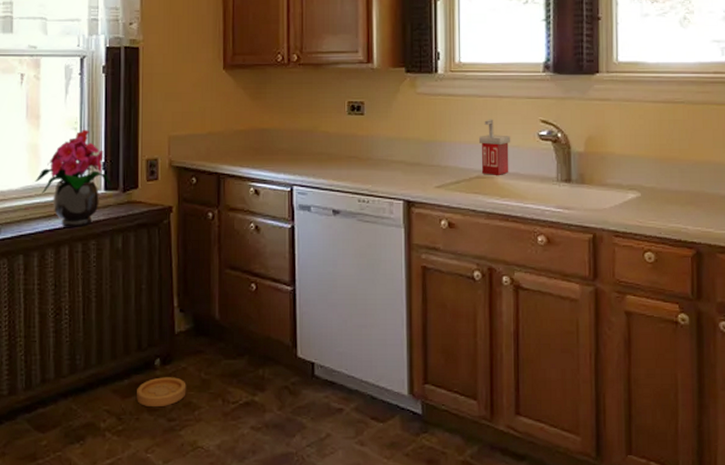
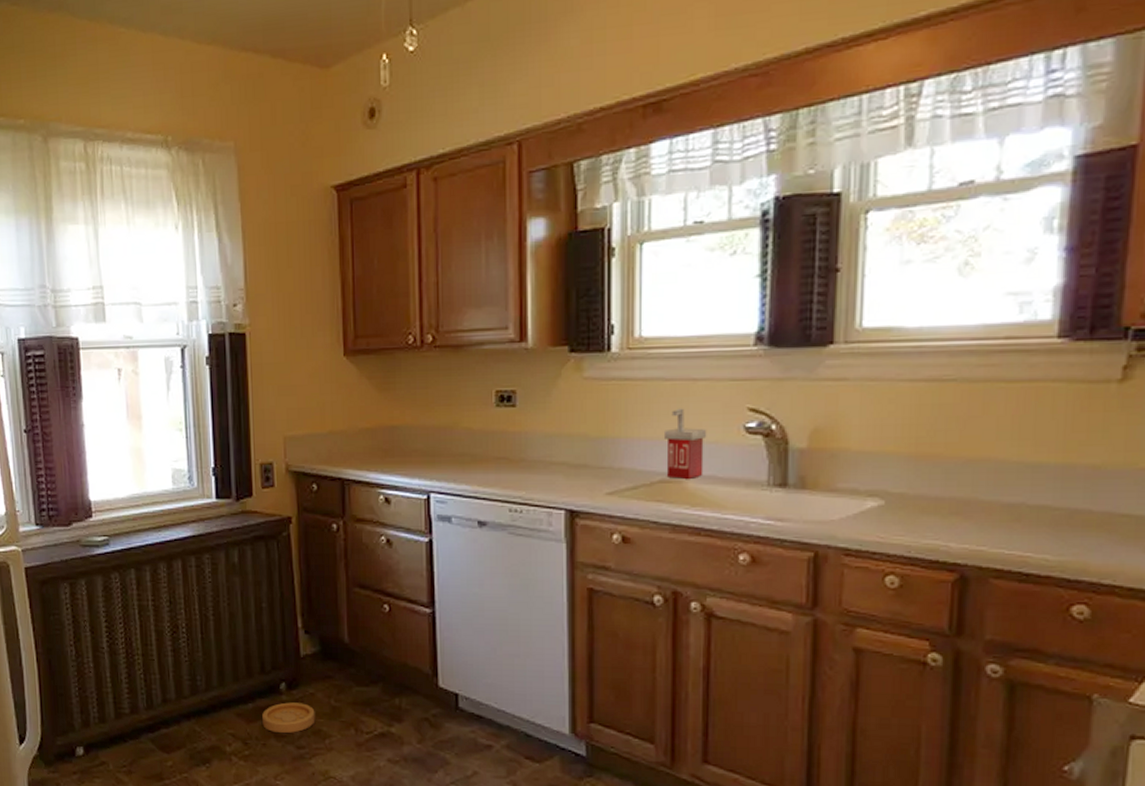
potted flower: present [35,129,113,228] -> none [141,430,225,541]

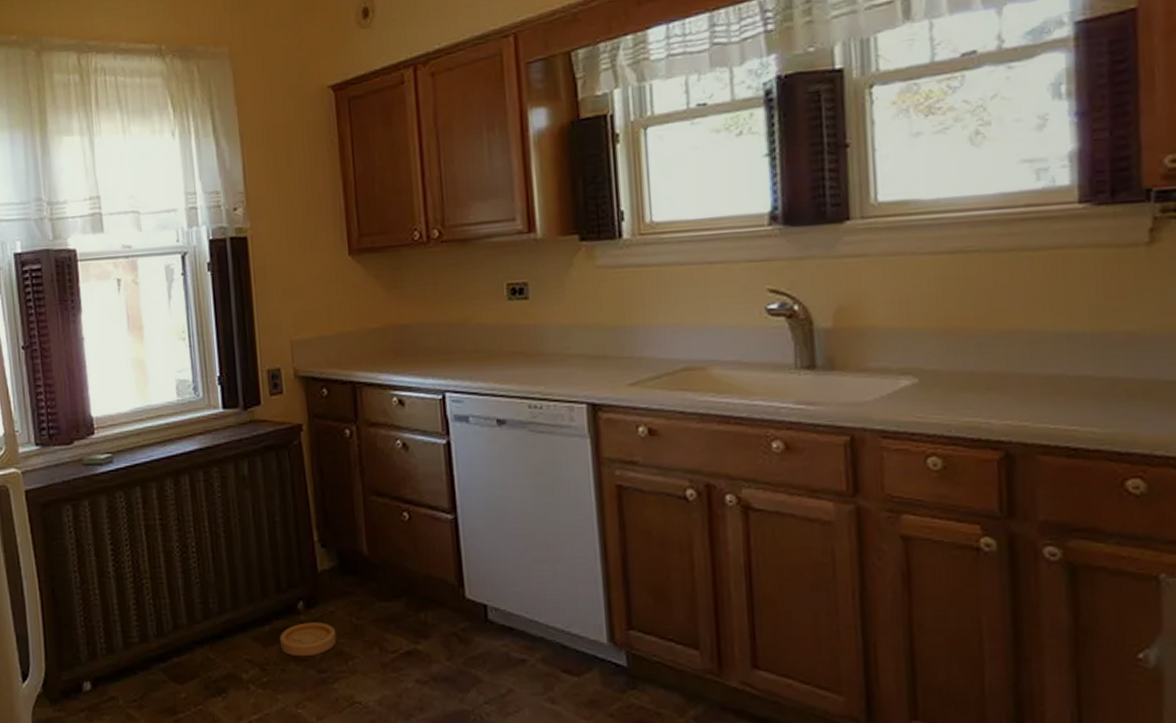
soap dispenser: present [663,408,707,479] -> none [682,292,728,366]

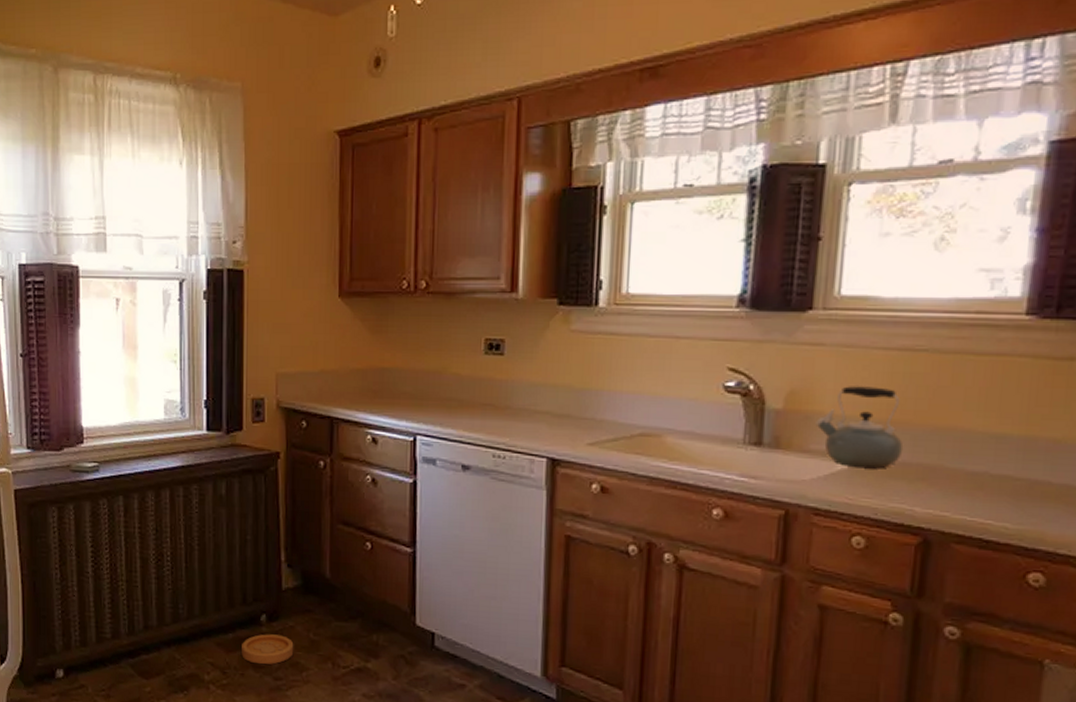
kettle: none [870,294,969,382] -> present [815,386,904,468]

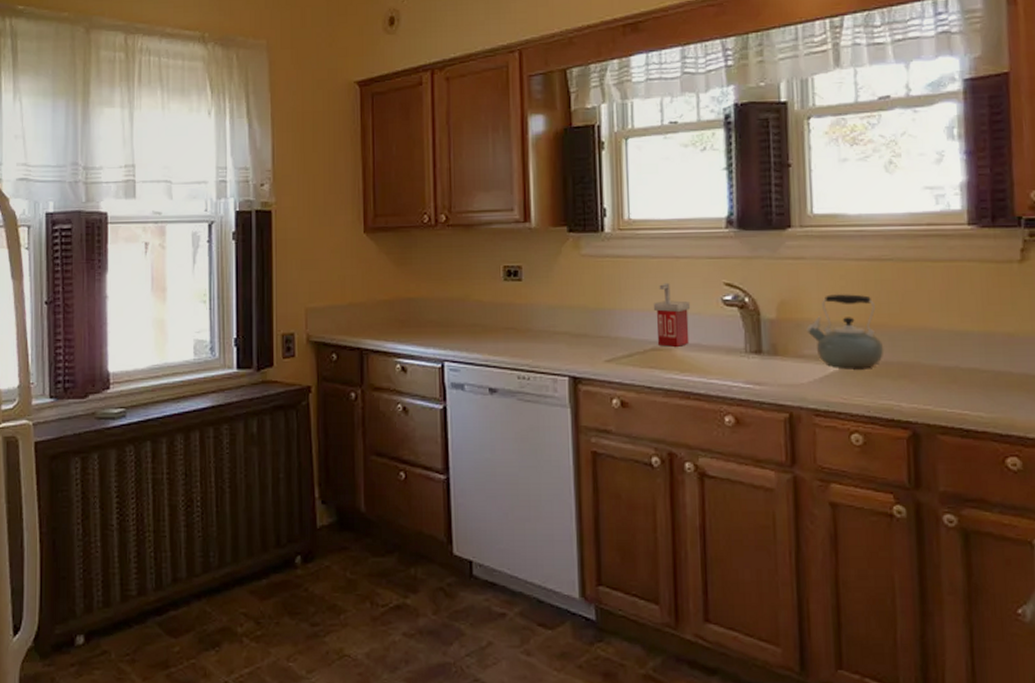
pet bowl: present [242,634,294,665] -> none [276,577,331,611]
soap dispenser: none [645,364,688,434] -> present [653,282,691,347]

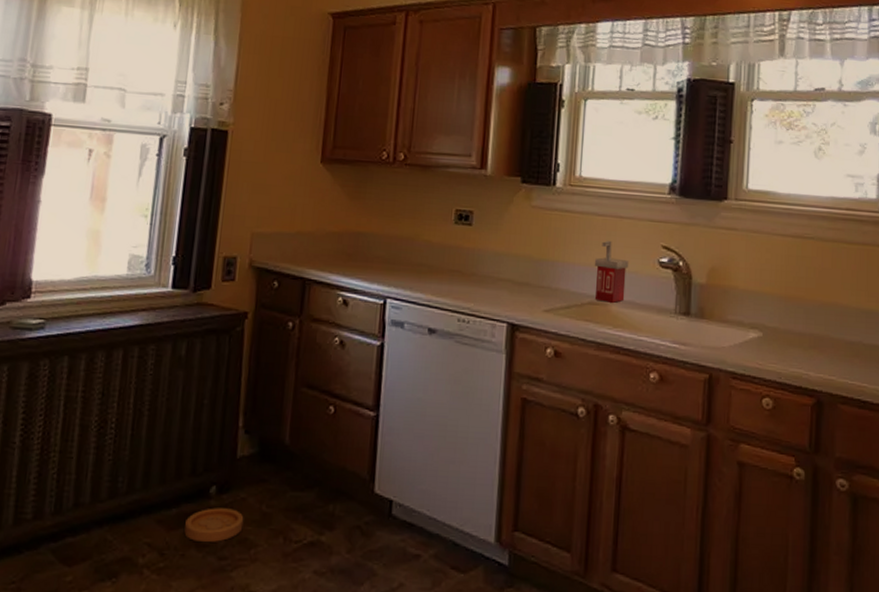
pet bowl: none [276,577,331,611] -> present [184,508,244,543]
kettle: present [806,294,884,368] -> none [732,265,799,337]

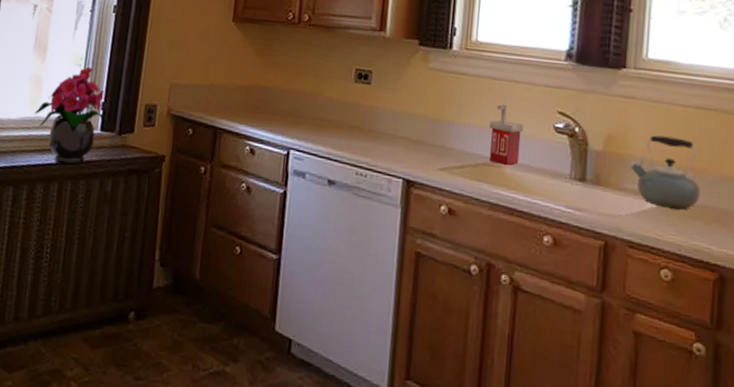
potted flower: none [92,217,182,330] -> present [34,66,109,166]
pet bowl: present [184,508,244,543] -> none [106,331,158,364]
kettle: none [732,265,799,337] -> present [629,135,701,209]

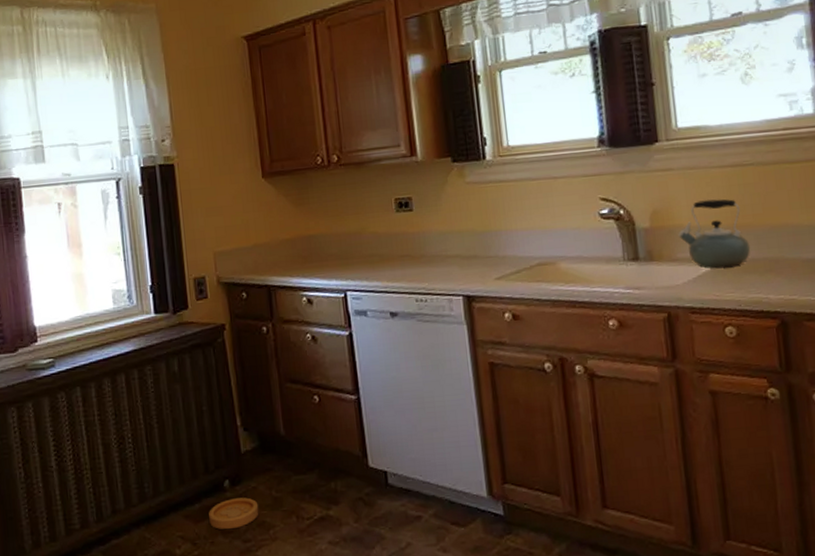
potted flower: present [34,66,109,166] -> none [84,253,162,356]
pet bowl: none [106,331,158,364] -> present [209,497,259,530]
soap dispenser: present [489,104,524,165] -> none [535,202,572,261]

